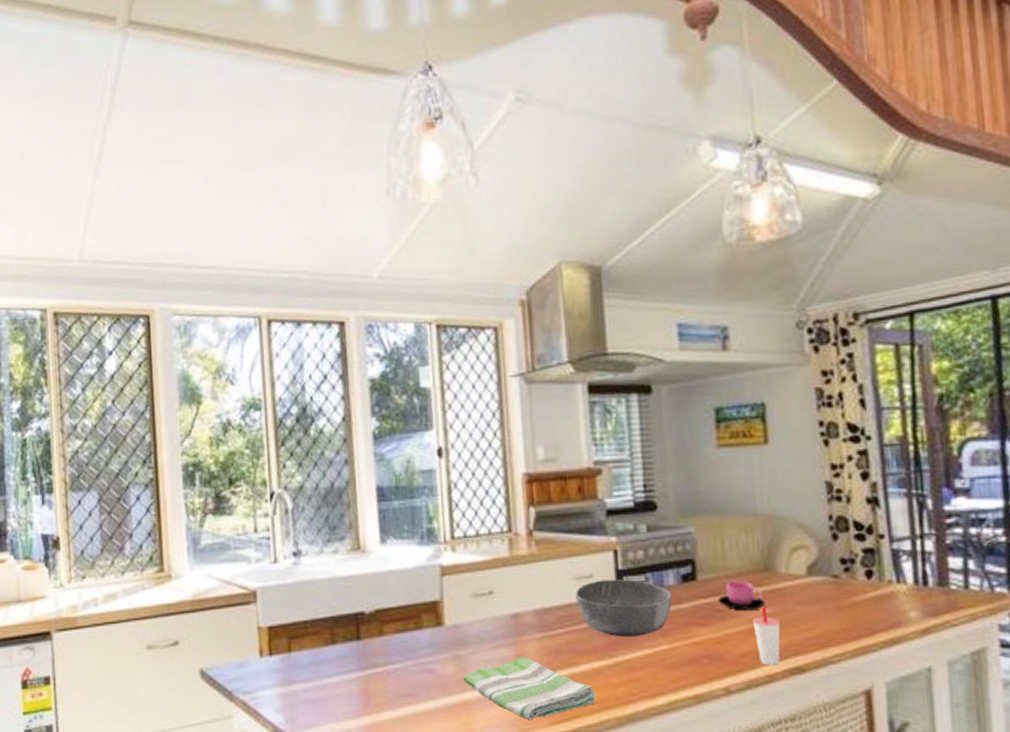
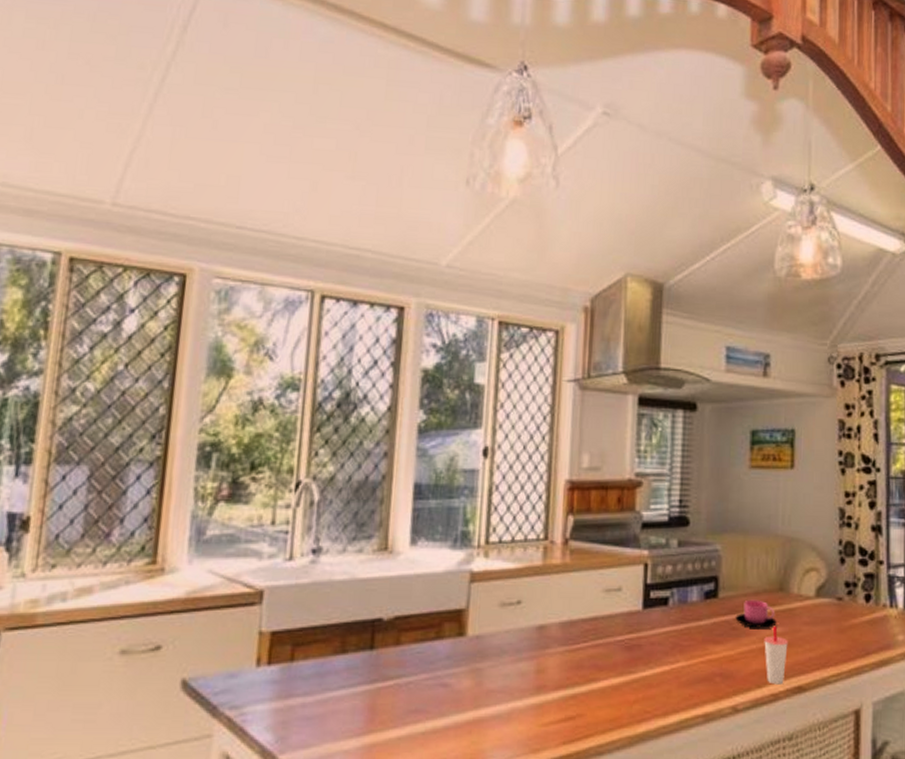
dish towel: present [463,656,597,721] -> none [478,671,611,740]
bowl: present [575,579,672,638] -> none [602,593,694,654]

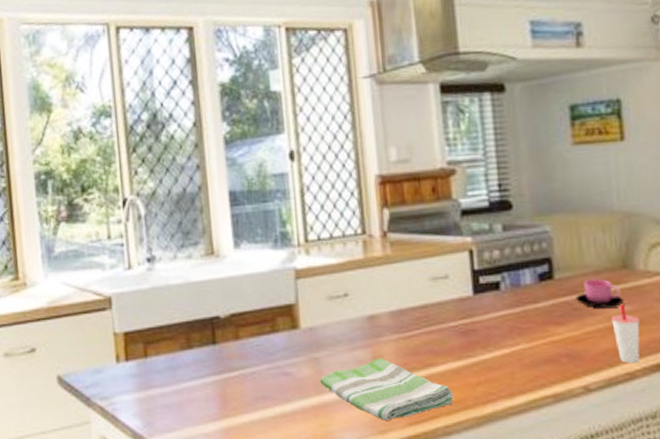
dish towel: none [478,671,611,740] -> present [320,358,455,422]

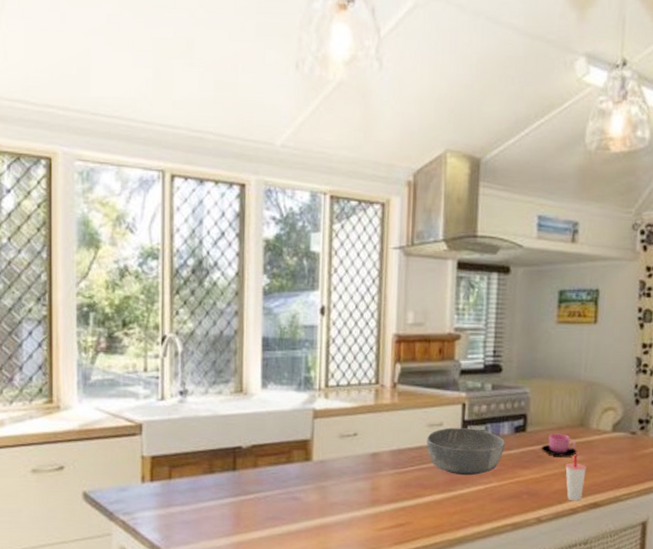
dish towel: present [320,358,455,422] -> none [324,488,435,541]
bowl: none [431,279,529,338] -> present [426,428,505,476]

